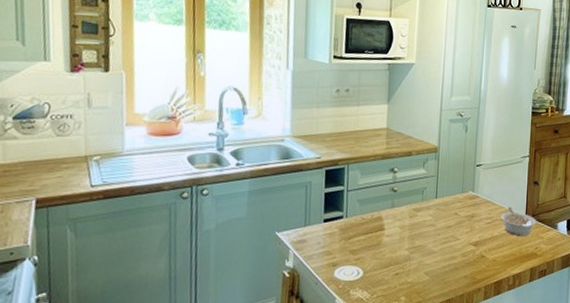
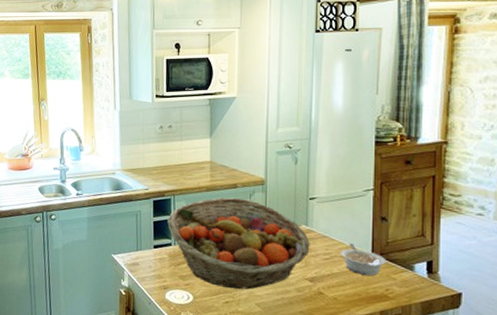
fruit basket: none [340,165,475,259] -> present [167,197,310,290]

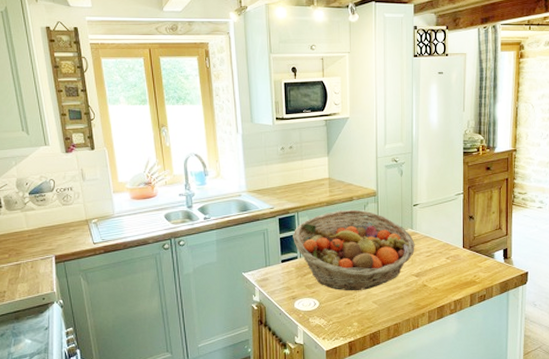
legume: present [340,244,387,276] -> none [438,241,474,266]

